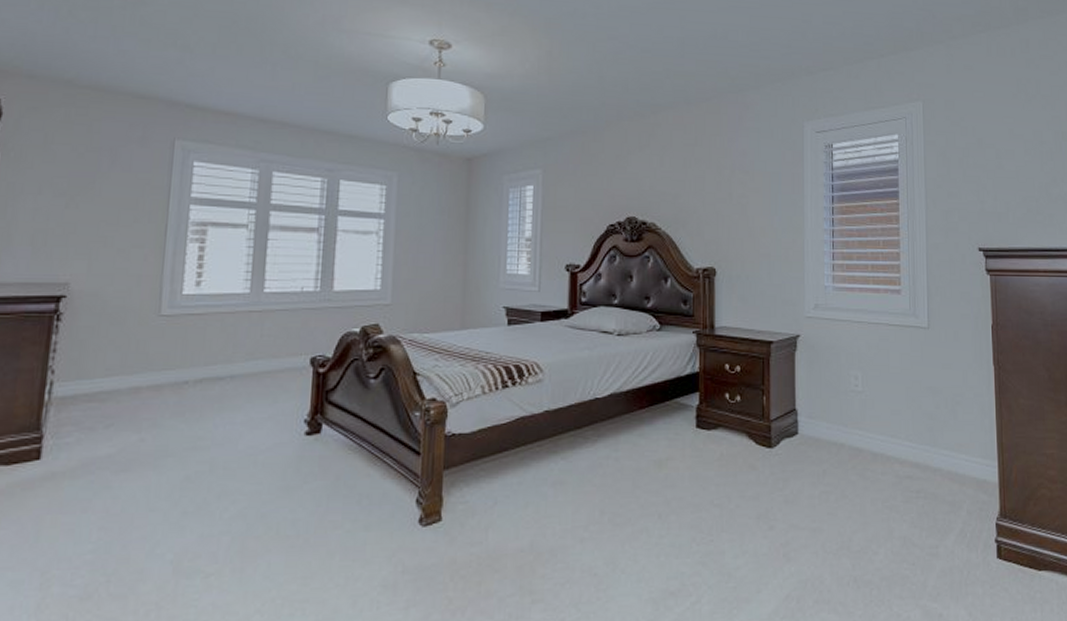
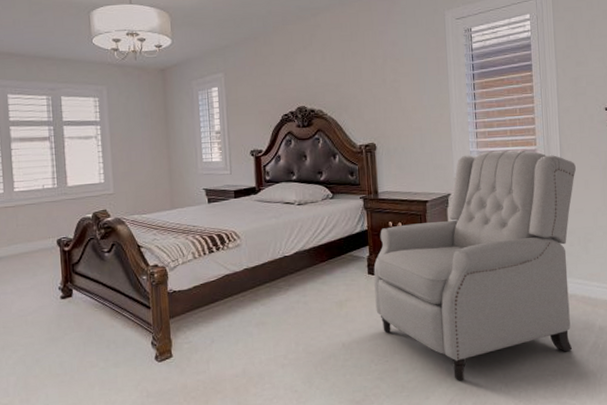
chair: none [703,287,944,571] -> present [373,150,576,381]

